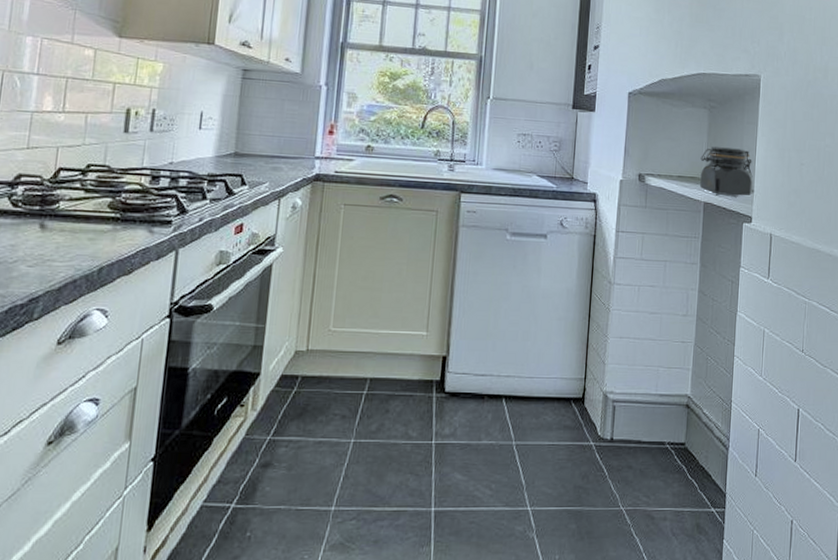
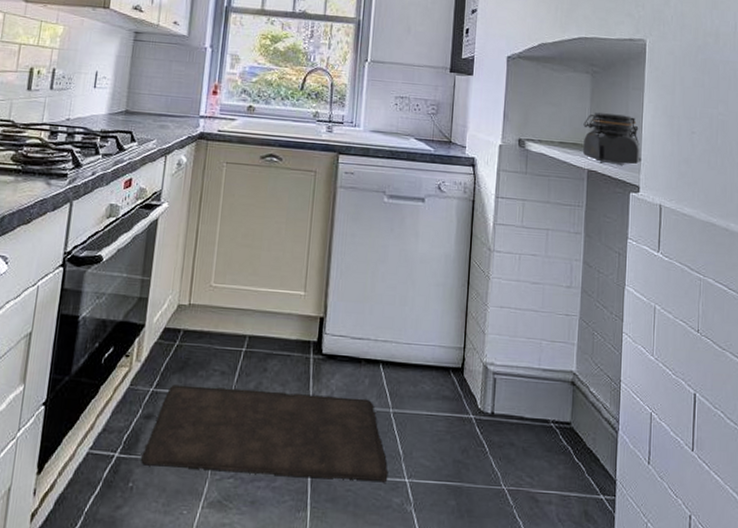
doormat: none [259,431,511,514] -> present [141,384,388,483]

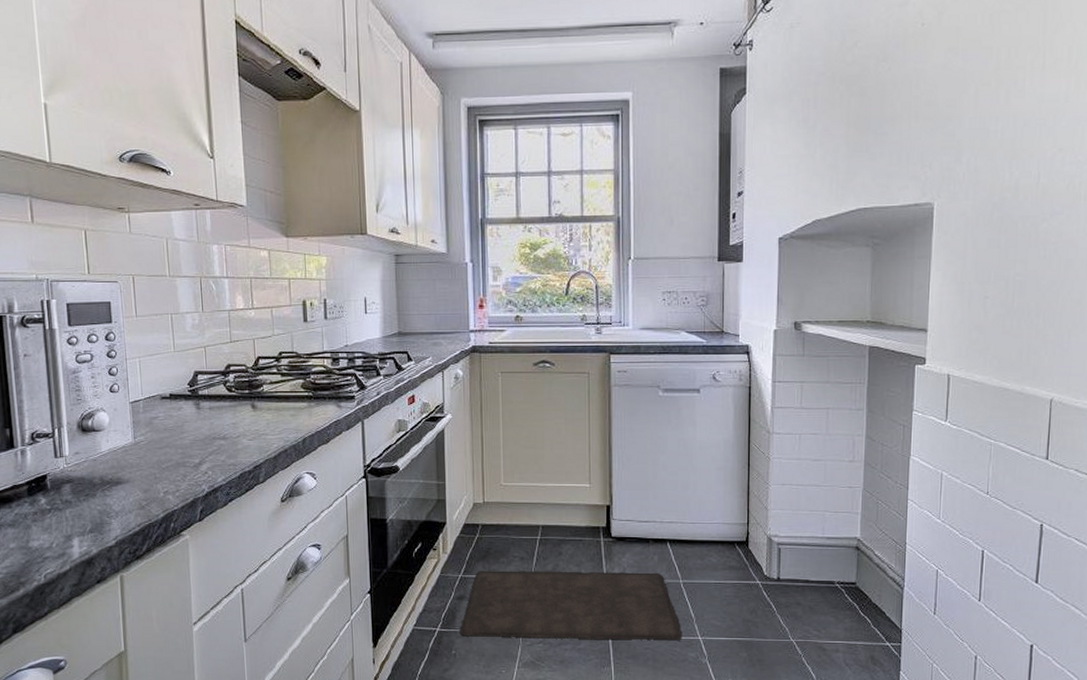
jar: present [583,112,641,165] -> none [864,286,927,338]

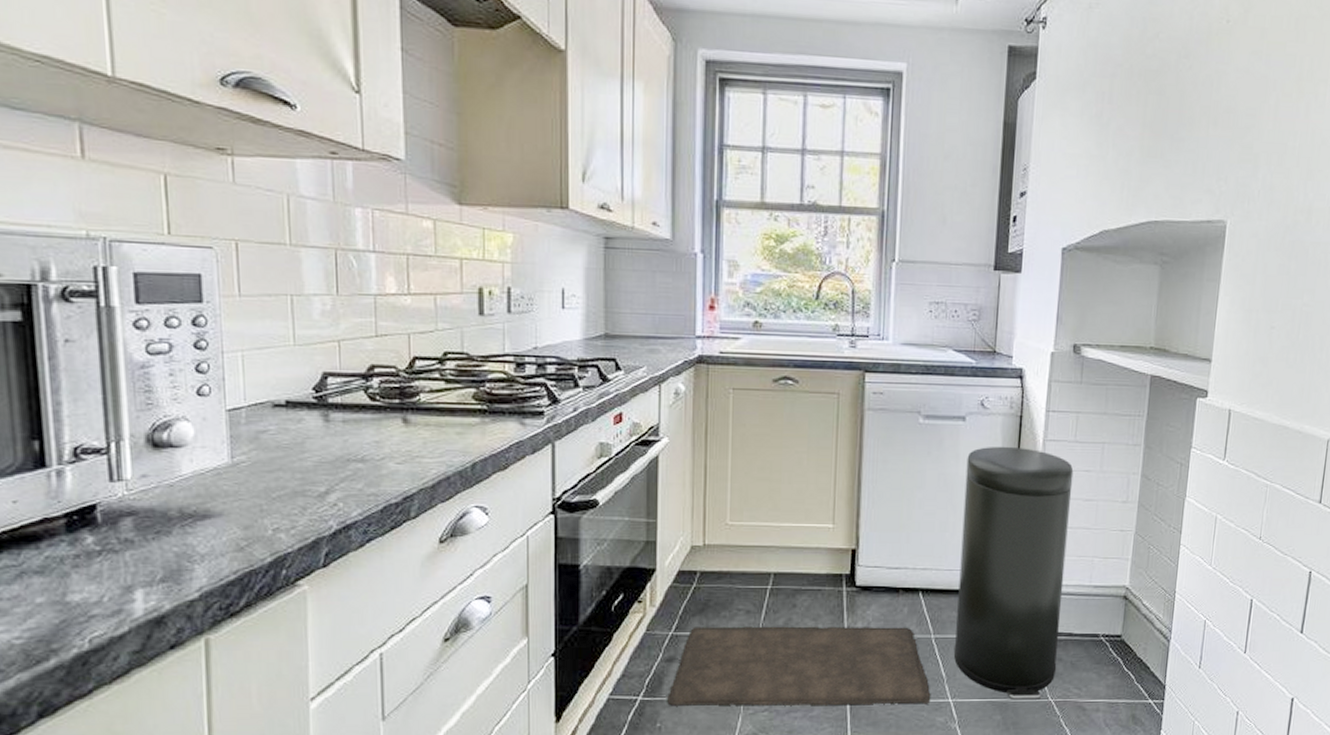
pedal bin: none [700,413,801,640] -> present [953,446,1074,700]

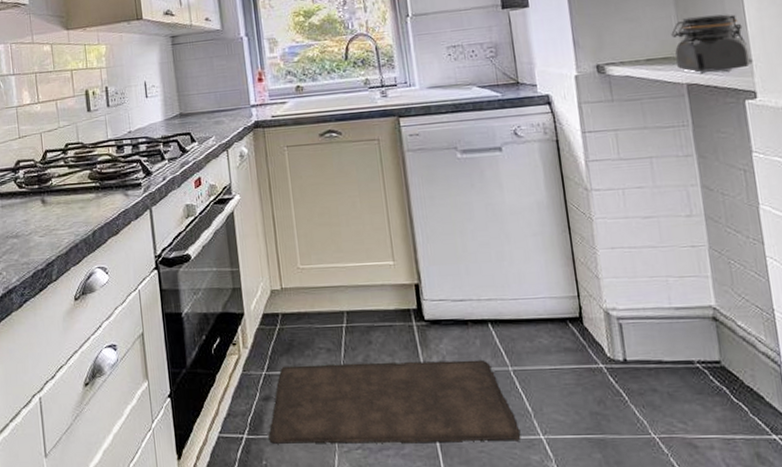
pedal bin: present [953,446,1074,700] -> none [510,171,653,436]
jar: none [1147,310,1212,368] -> present [671,14,750,74]

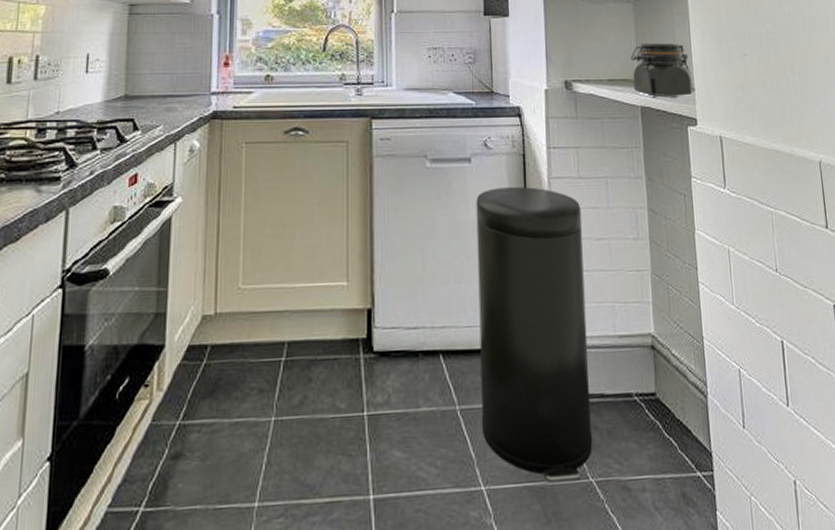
doormat: present [268,359,521,444] -> none [172,398,462,517]
pedal bin: none [510,171,653,436] -> present [476,186,593,483]

